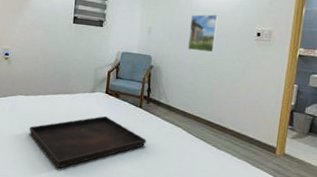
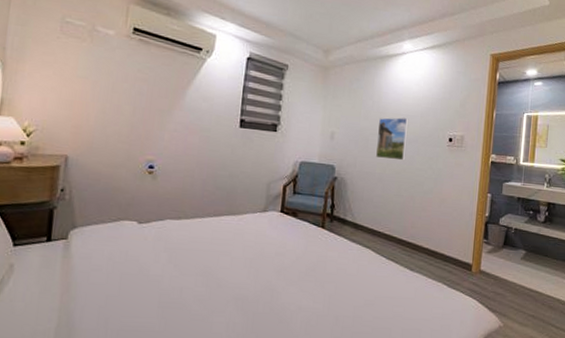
serving tray: present [29,116,146,169] -> none [181,240,330,311]

